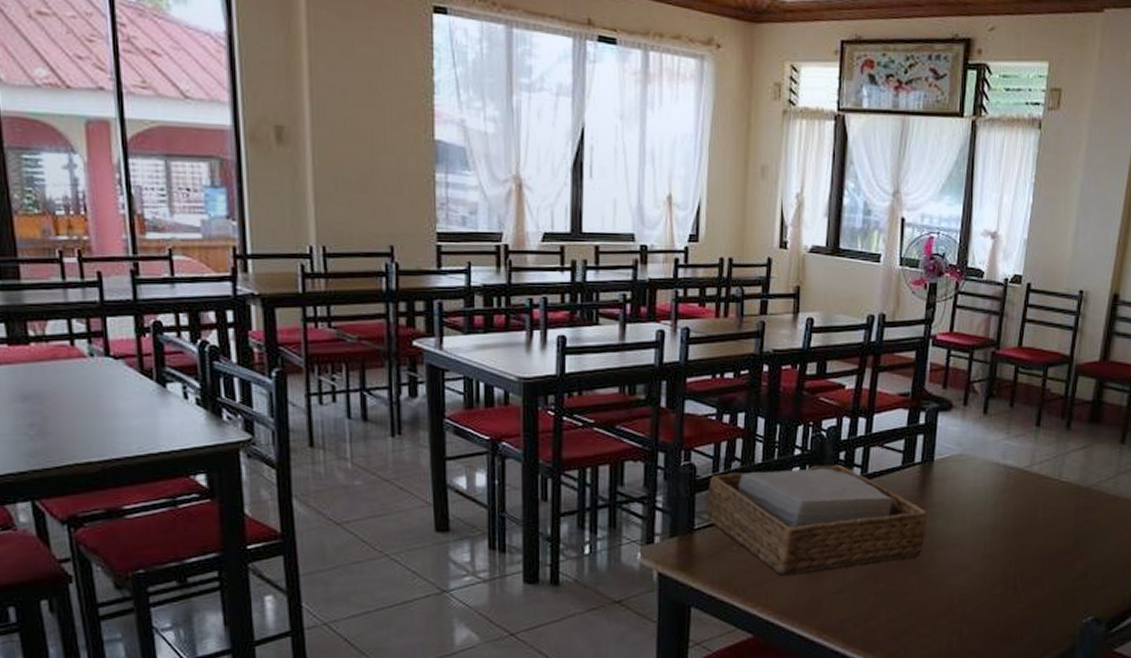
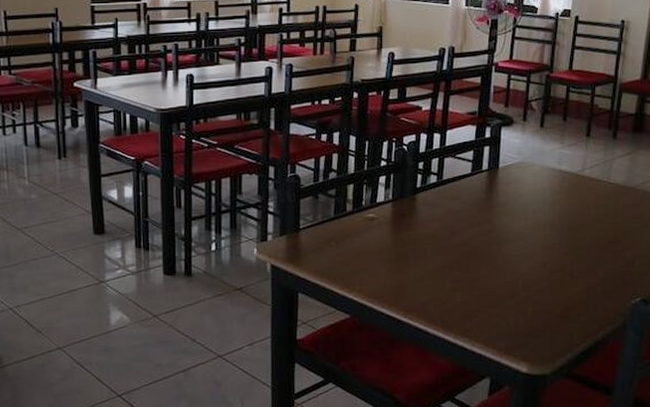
napkin holder: present [706,465,927,576] -> none [309,173,494,267]

